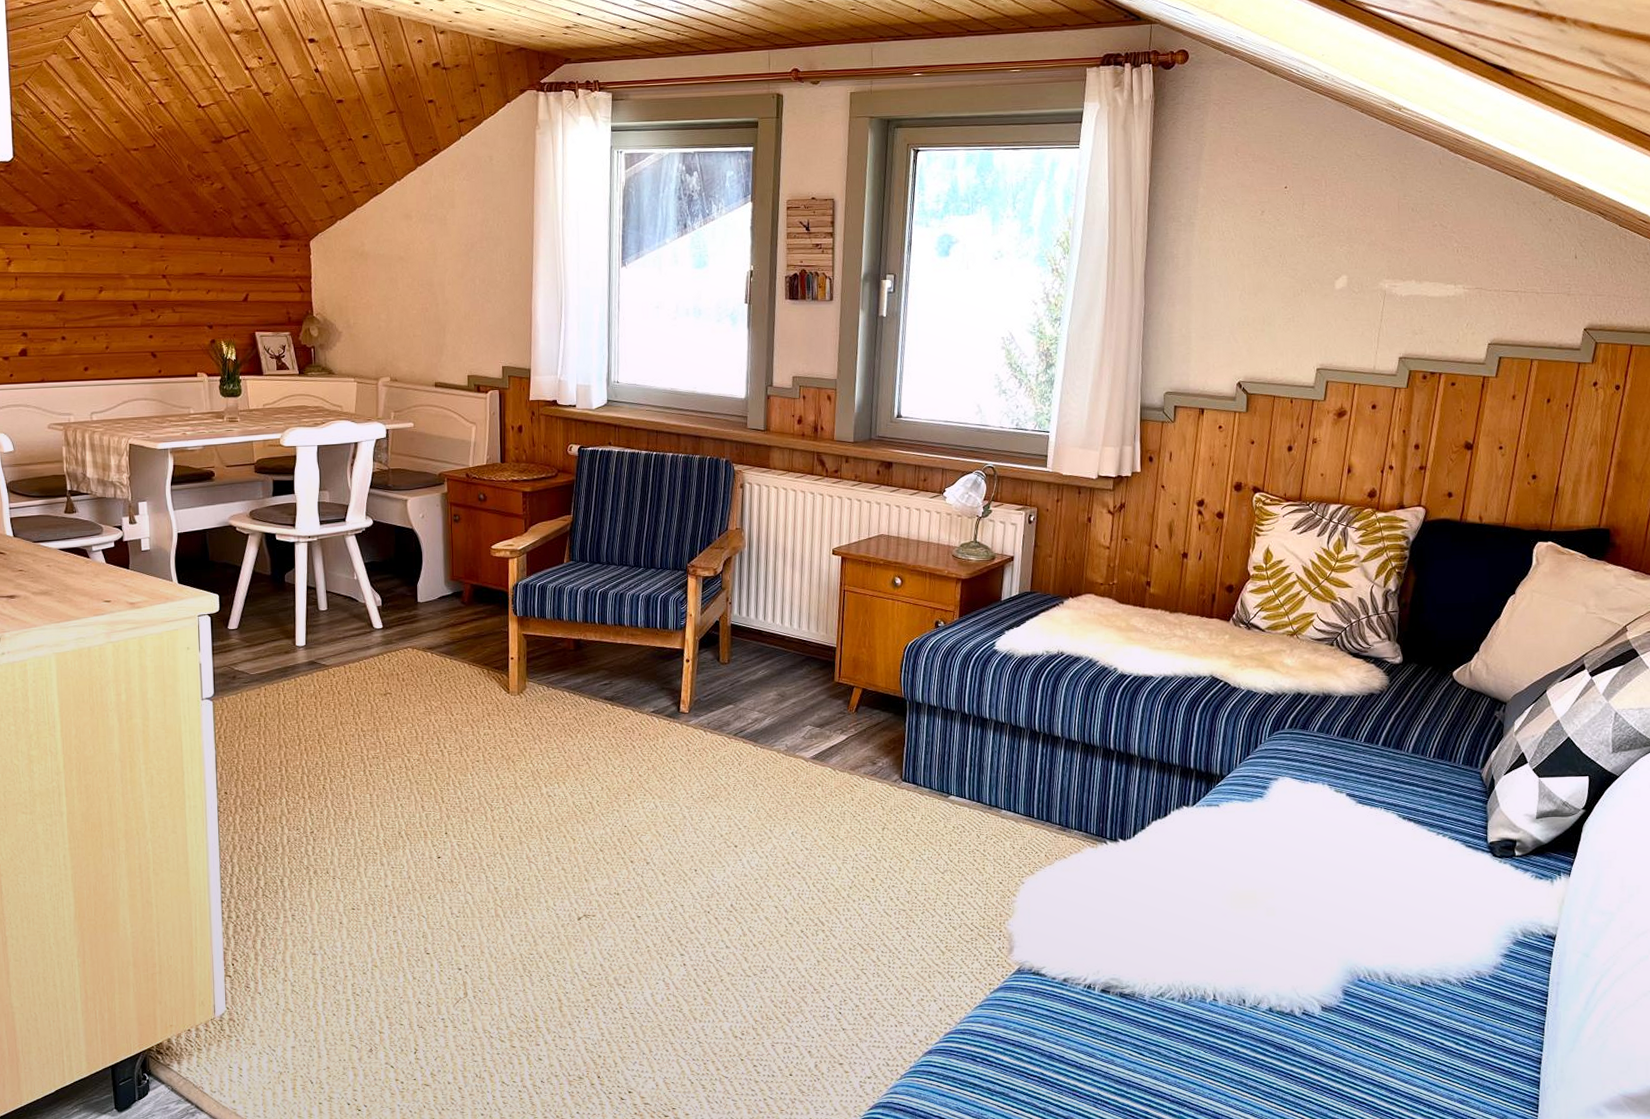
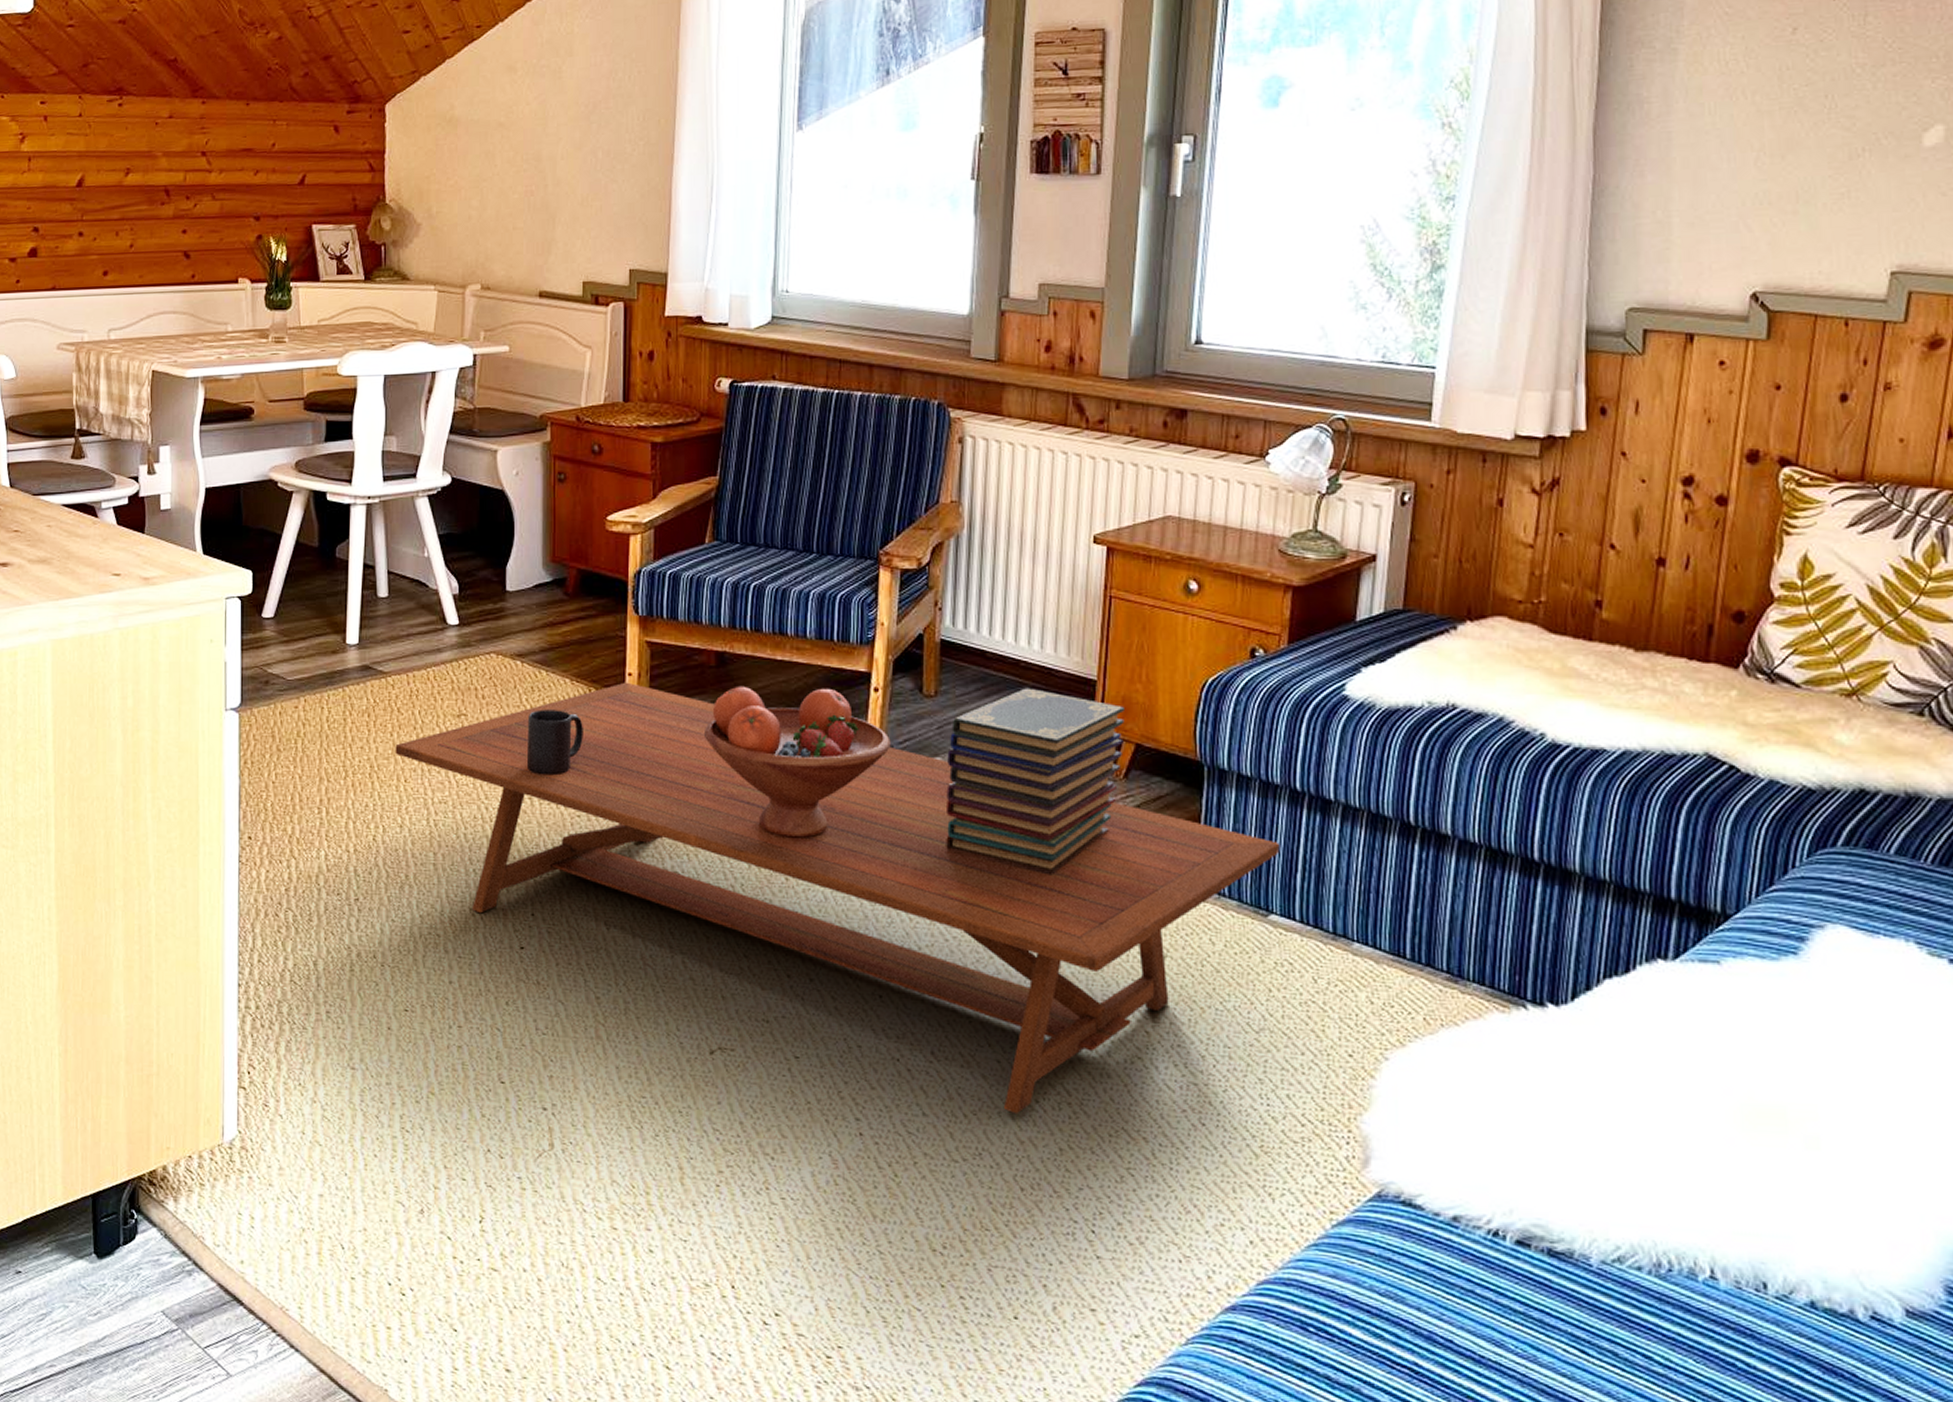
coffee table: none [337,664,956,941] -> present [395,682,1280,1115]
mug: none [437,686,479,734] -> present [526,709,583,776]
fruit bowl: none [566,661,699,767] -> present [703,686,891,838]
book stack: none [737,654,856,780] -> present [945,688,1126,875]

